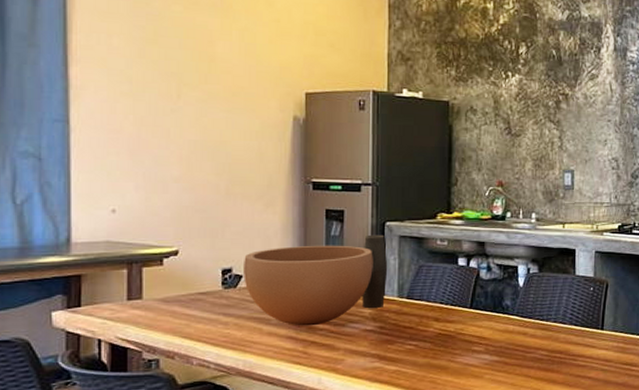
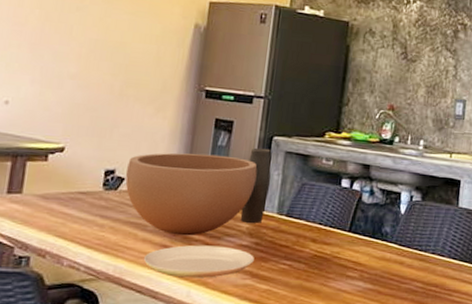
plate: none [271,333,380,365] -> present [143,245,254,278]

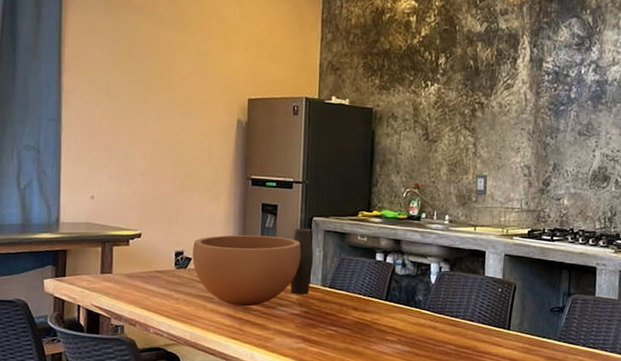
plate: present [143,245,254,278] -> none [213,314,305,342]

